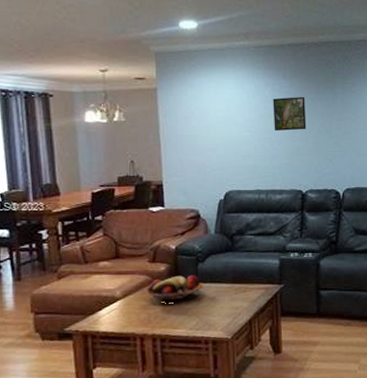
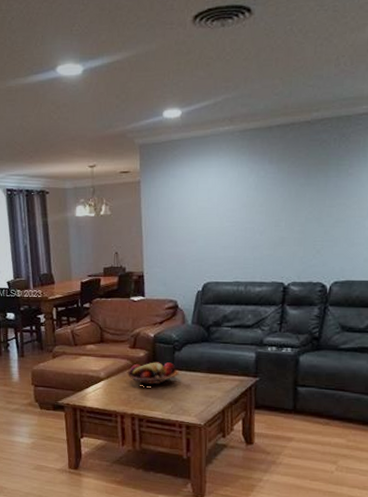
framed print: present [273,96,306,132] -> none [256,182,293,221]

